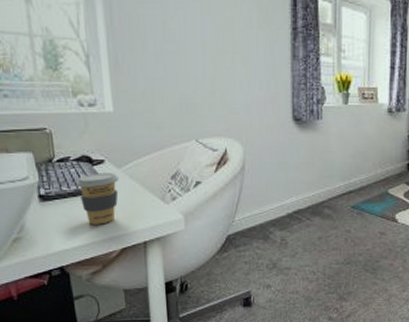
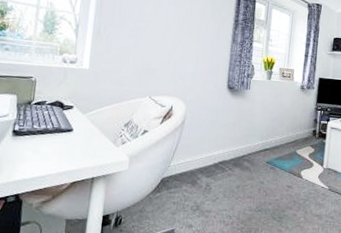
coffee cup: present [75,173,119,225] -> none [45,116,82,160]

